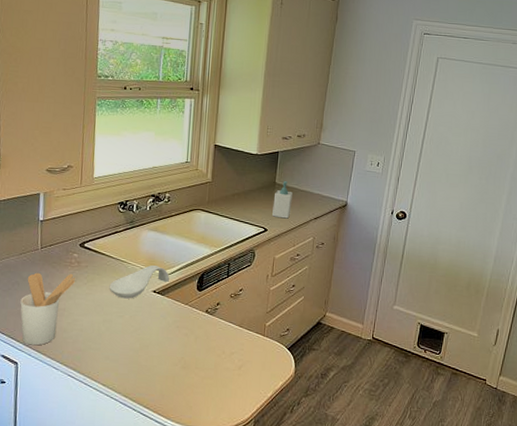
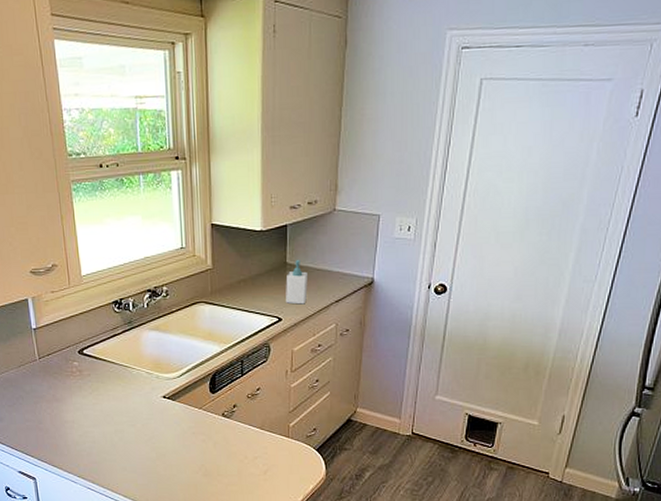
utensil holder: present [20,272,76,346] -> none [27,384,81,460]
spoon rest: present [109,264,169,299] -> none [115,368,178,407]

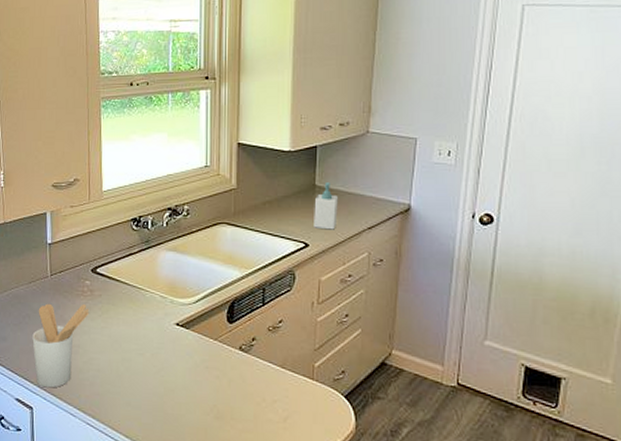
utensil holder: none [27,384,81,460] -> present [32,303,90,388]

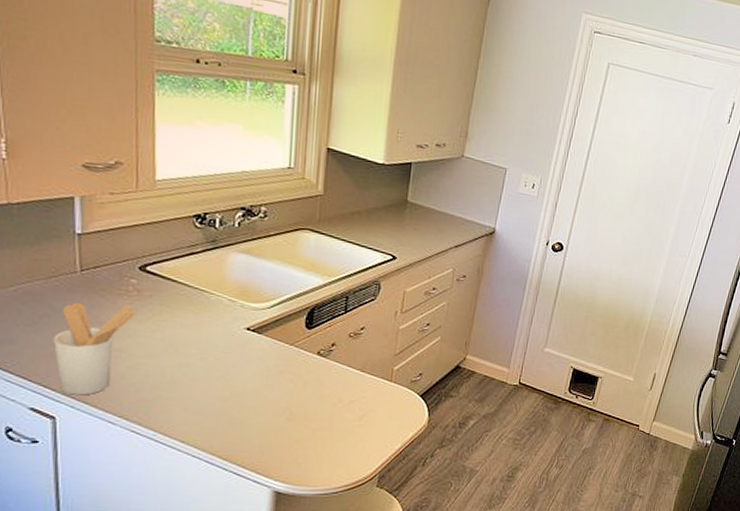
soap bottle: present [314,183,338,230] -> none [403,200,429,246]

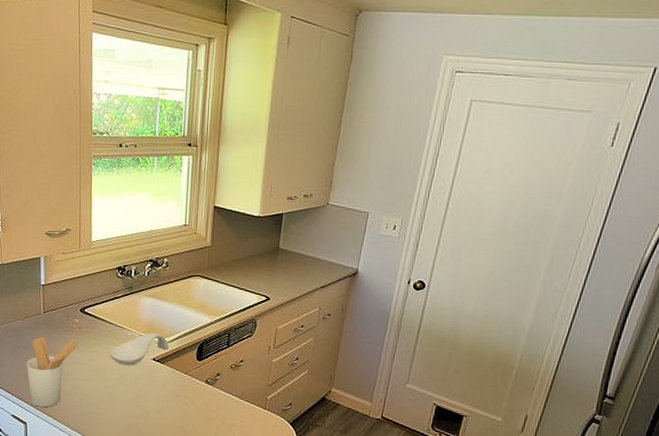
spoon rest: none [184,296,268,338] -> present [109,332,169,366]

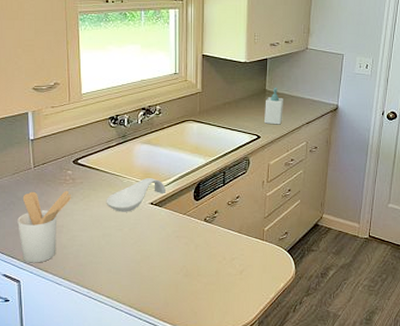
soap bottle: none [275,246,297,287] -> present [264,88,283,125]

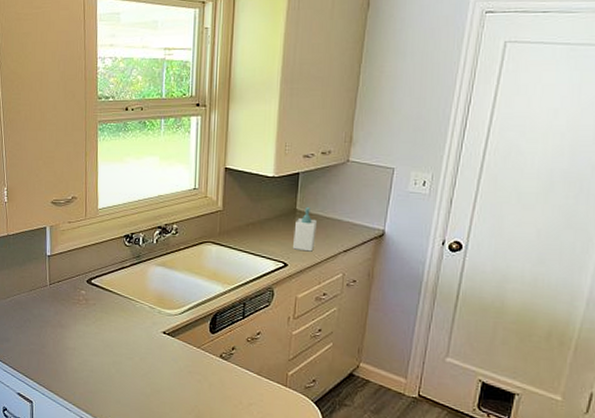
utensil holder: present [17,191,72,263] -> none [32,309,85,385]
spoon rest: present [106,177,165,212] -> none [117,303,179,340]

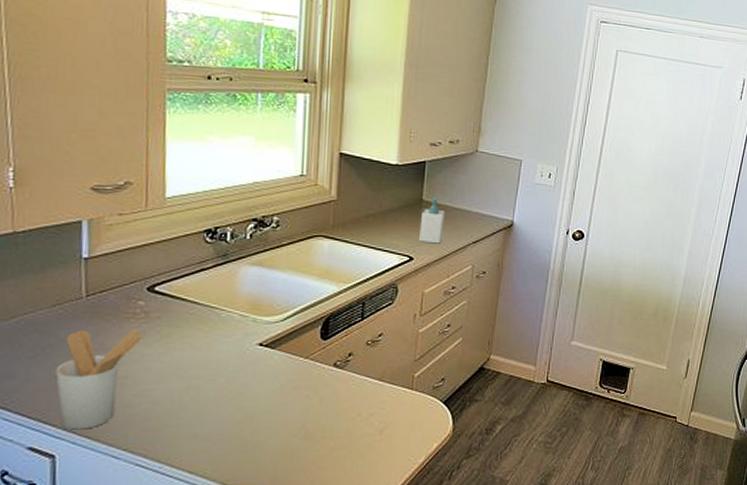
utensil holder: none [32,309,85,385] -> present [56,329,143,430]

